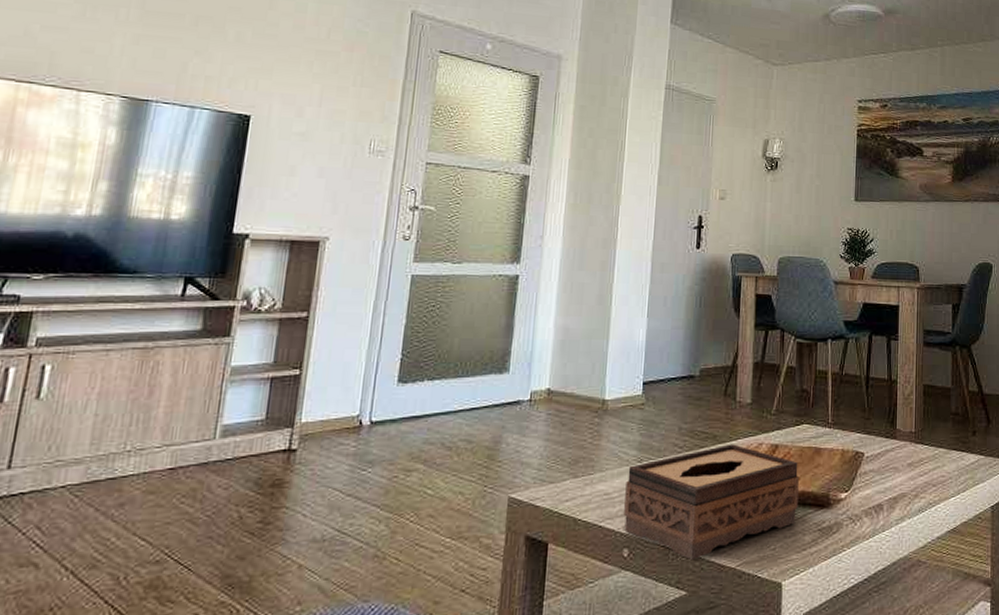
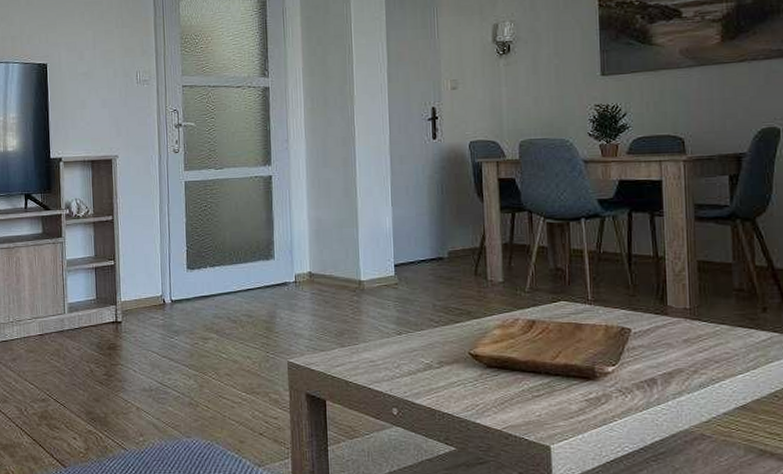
tissue box: present [624,444,799,559] -> none [388,319,561,420]

